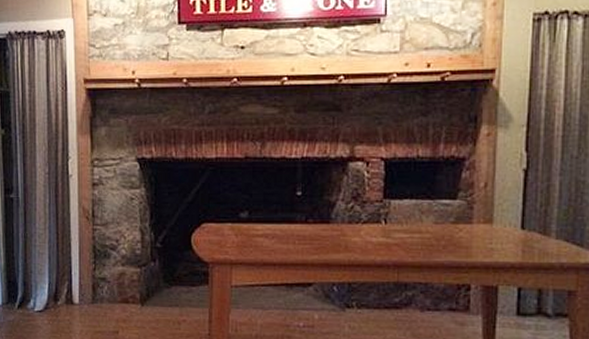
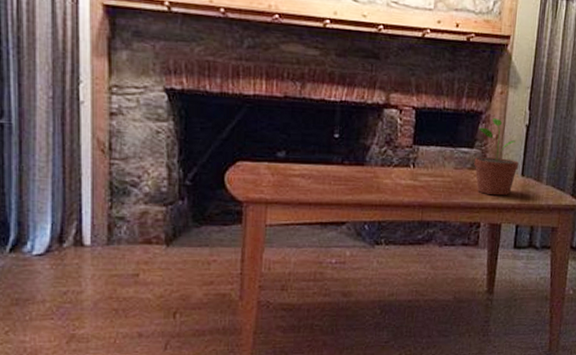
potted plant: none [458,164,516,253] -> present [474,118,518,196]

